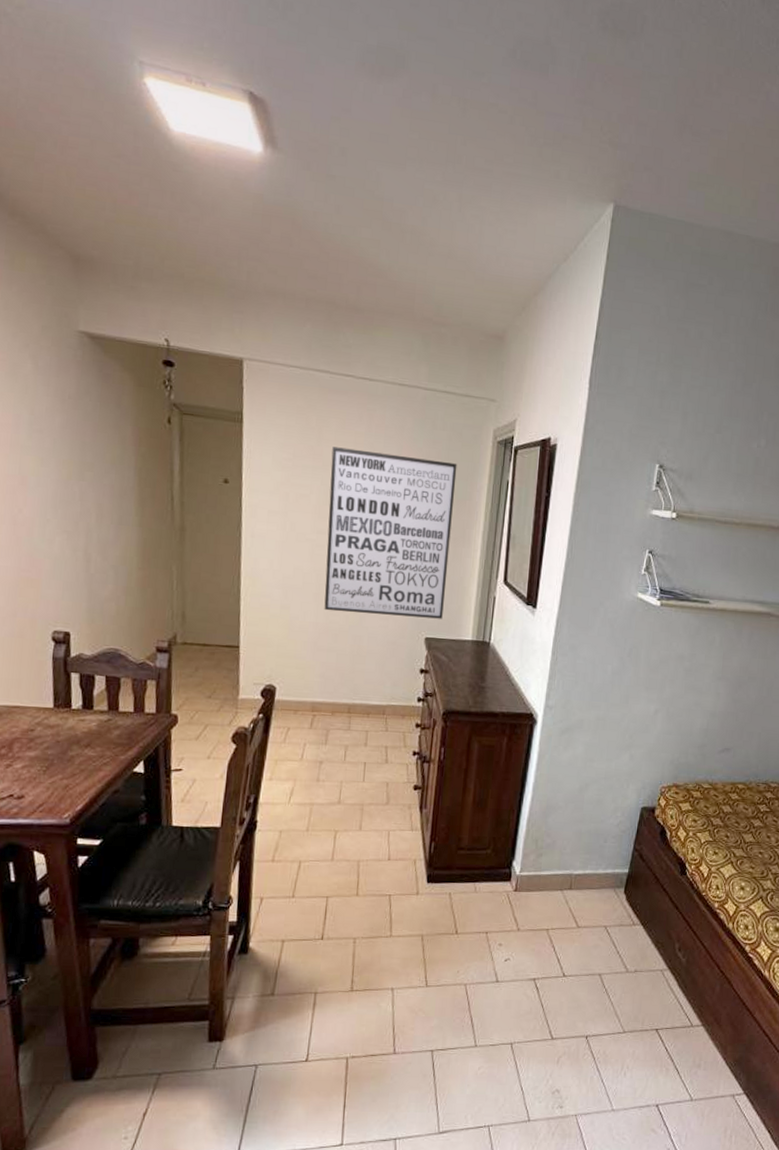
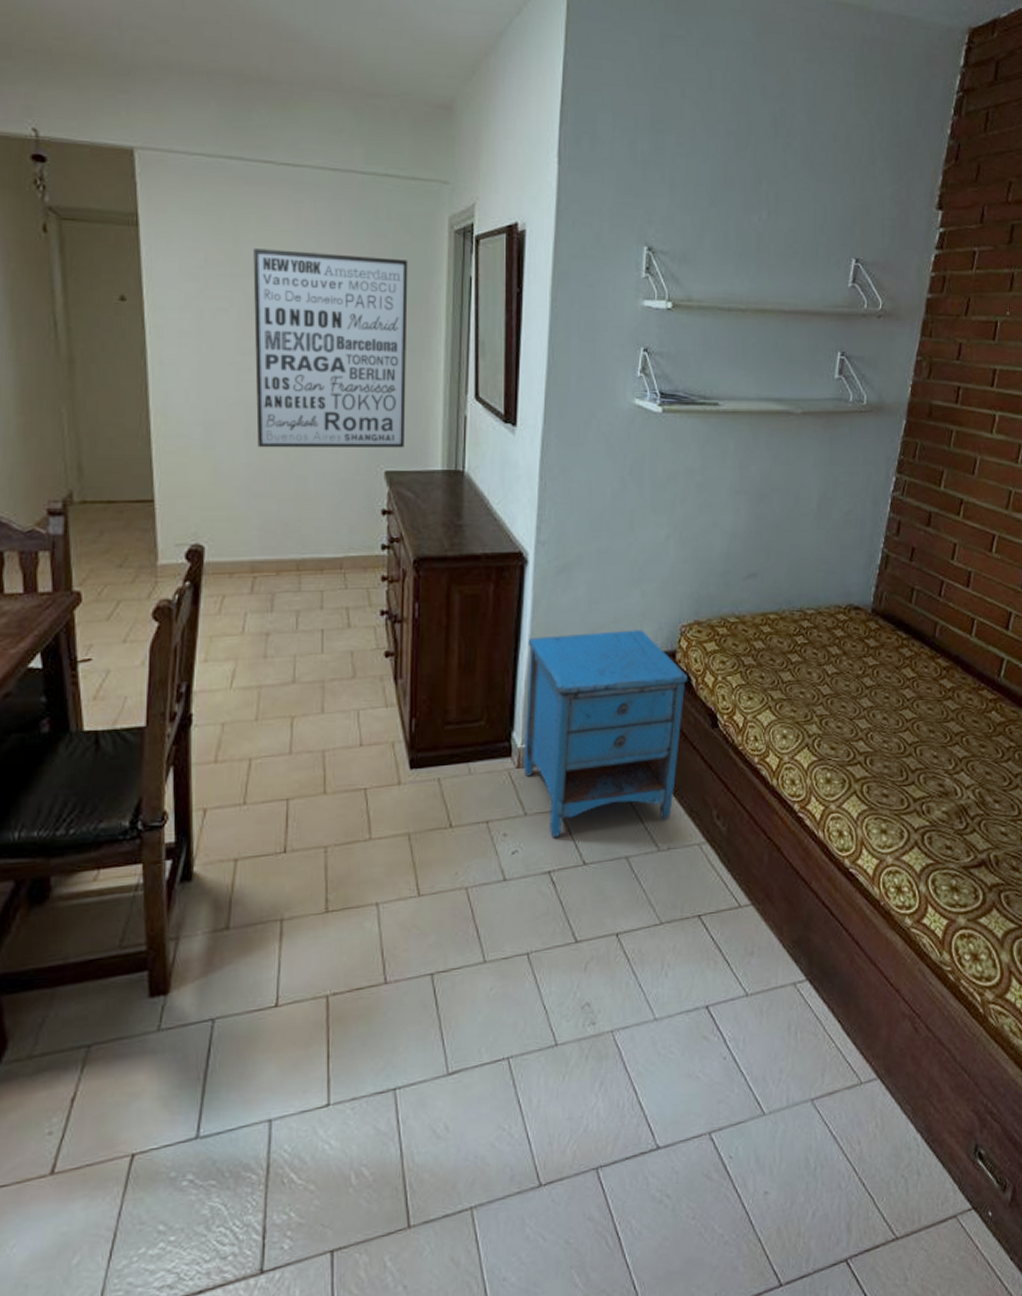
nightstand: none [519,785,663,951] -> present [523,630,687,837]

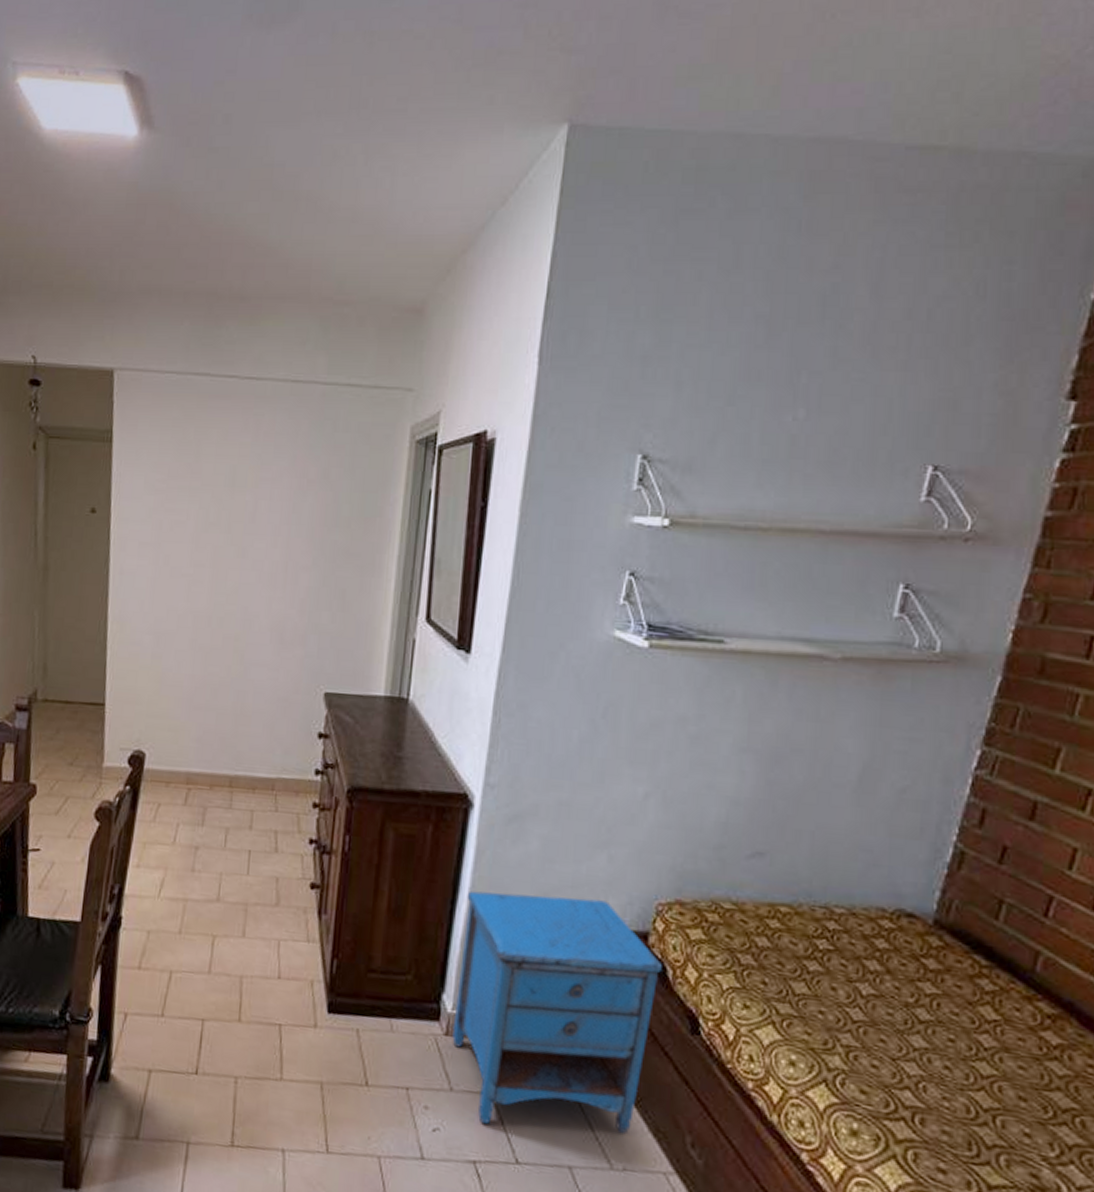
wall art: present [253,248,408,448] -> none [202,462,365,669]

